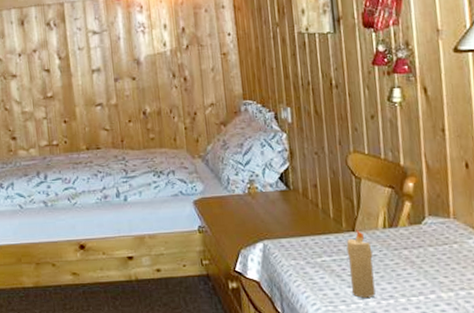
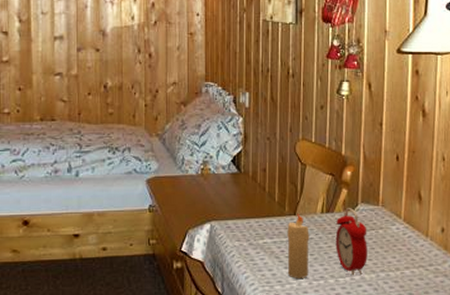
alarm clock: none [402,222,443,295] -> present [335,208,367,276]

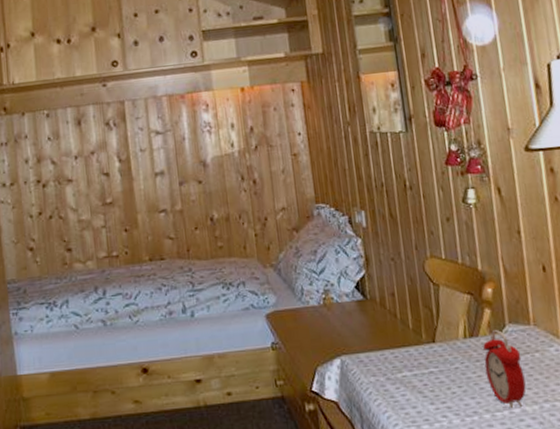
candle: present [287,213,309,278] -> none [427,340,459,416]

